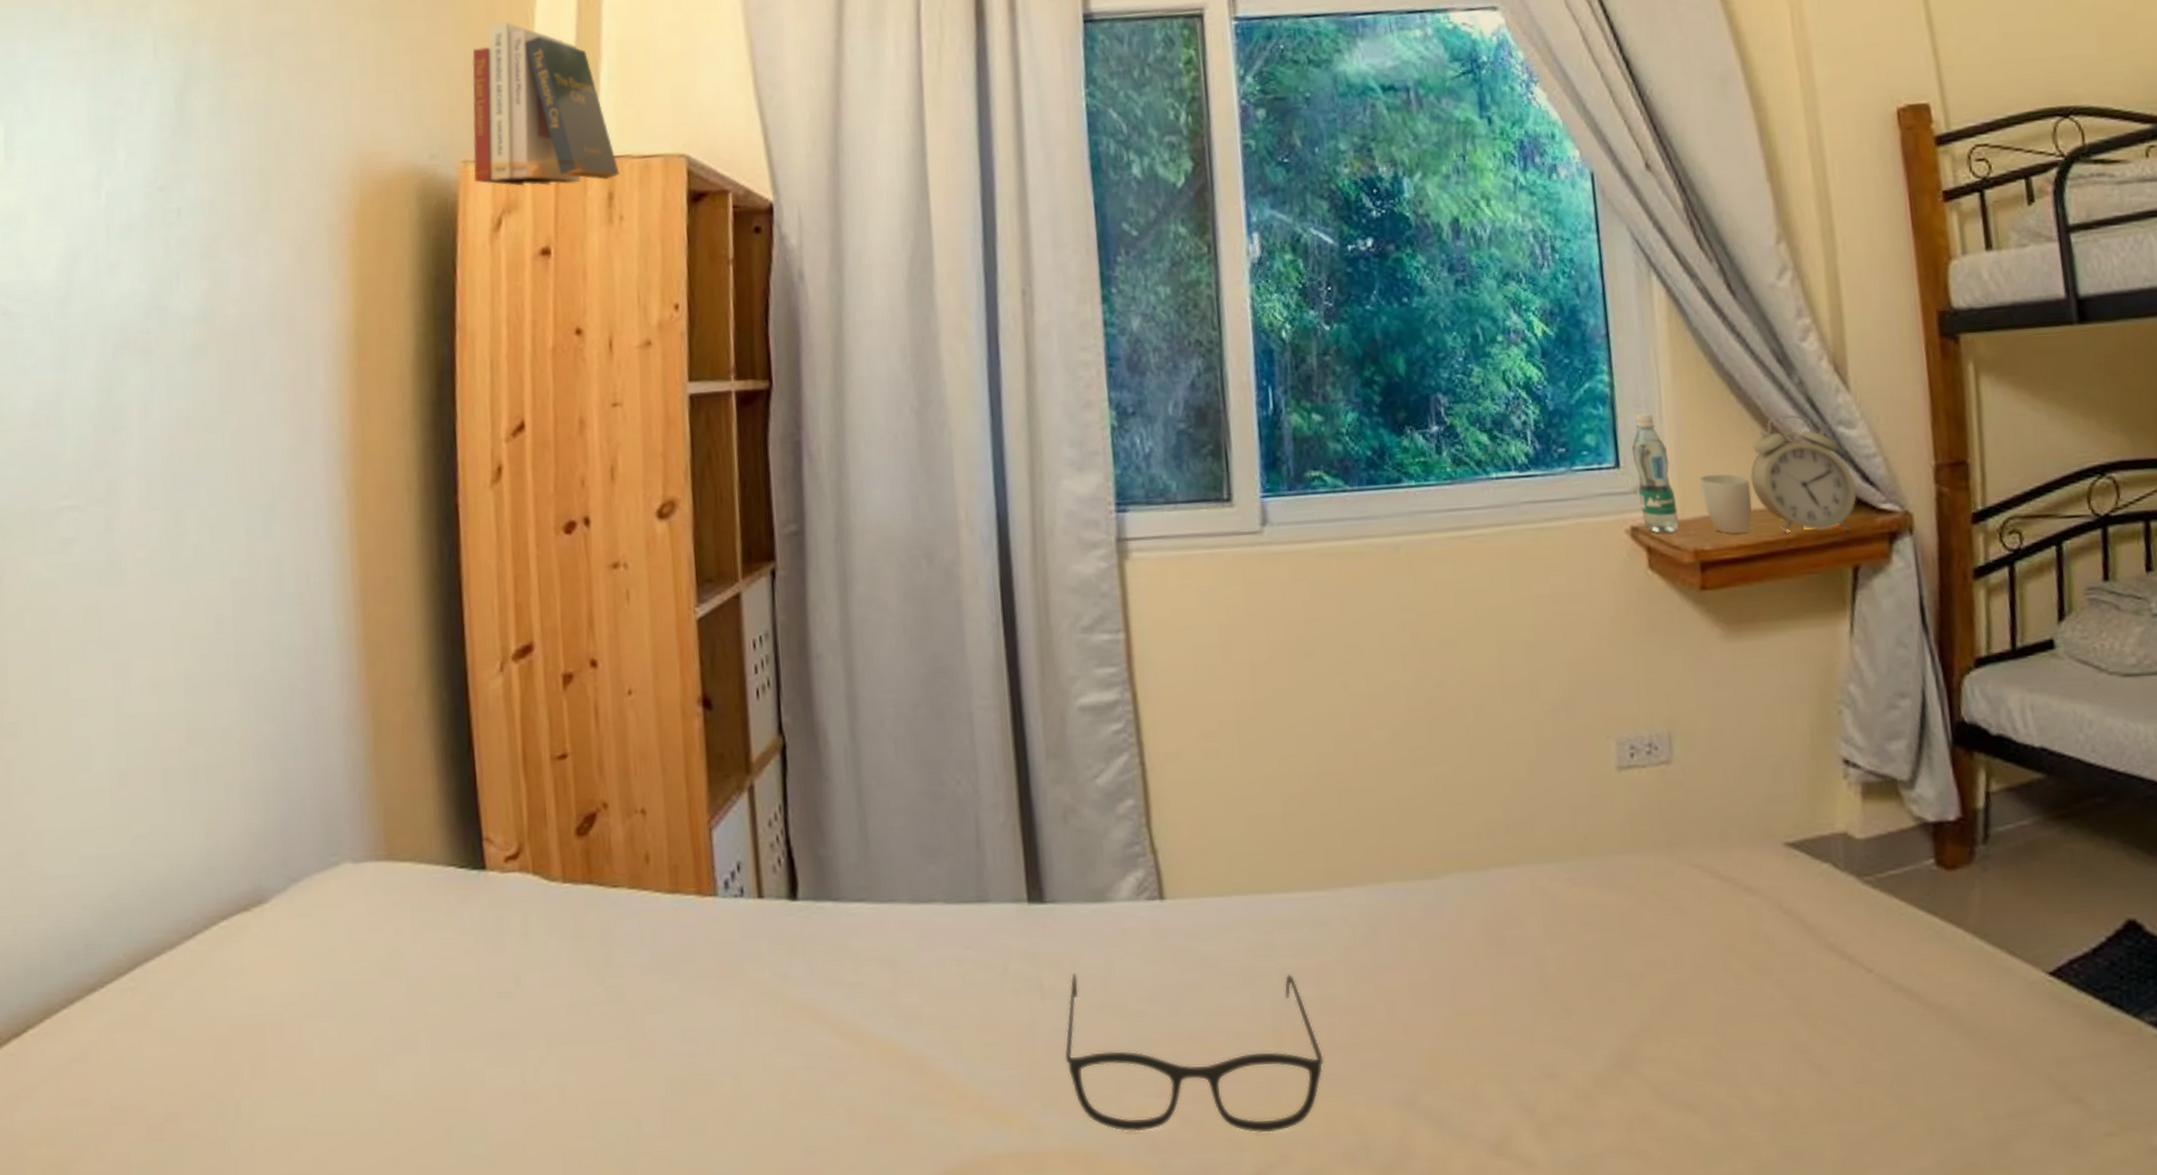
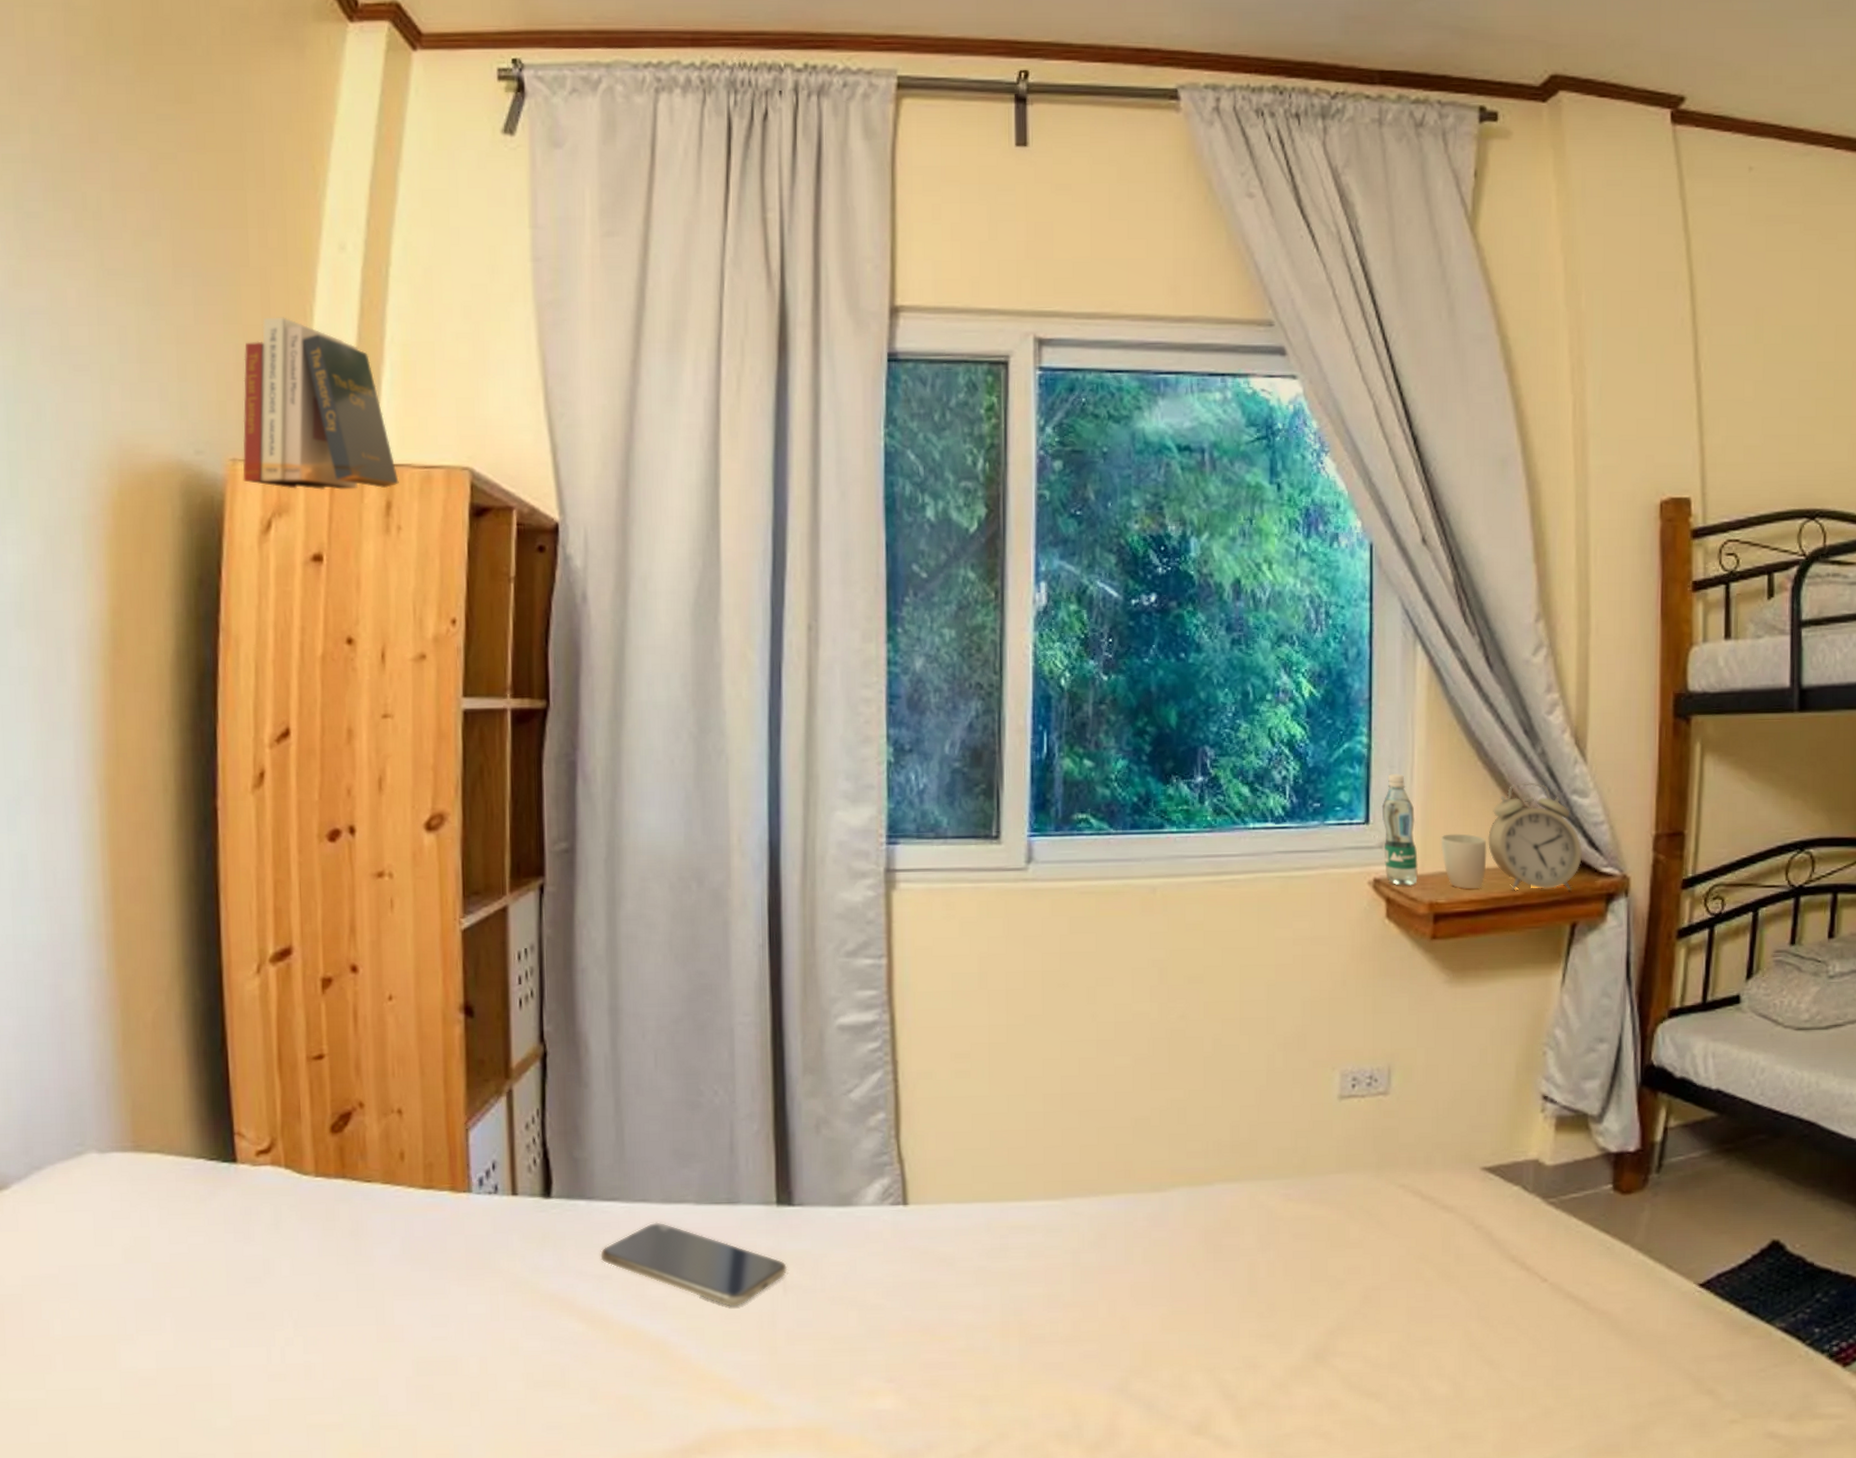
smartphone: none [850,924,1044,1015] -> present [600,1222,788,1306]
eyeglasses: present [1064,973,1324,1133] -> none [803,1270,1045,1414]

